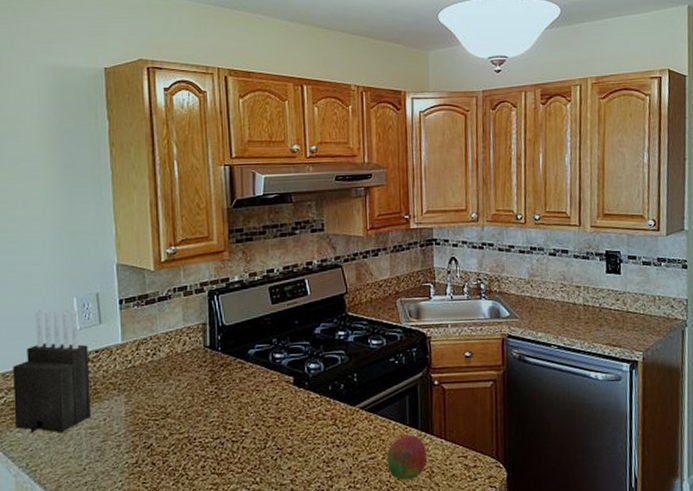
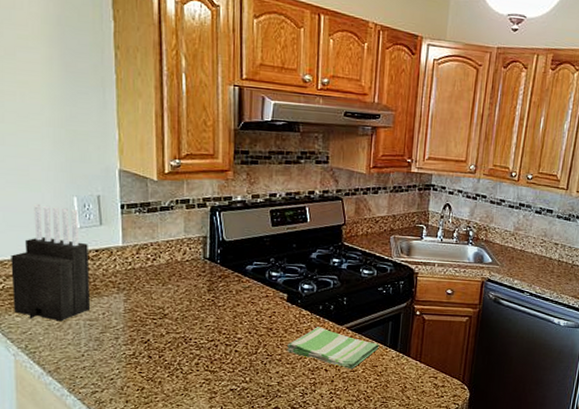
dish towel: none [298,410,398,456] -> present [287,327,379,369]
fruit: present [387,434,427,480] -> none [366,354,402,392]

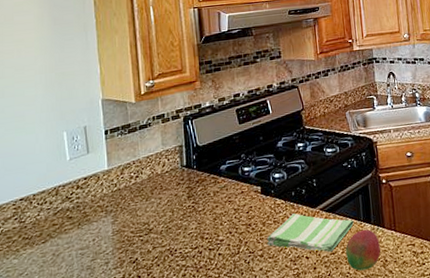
knife block: present [11,203,91,322] -> none [9,143,82,259]
fruit: none [366,354,402,392] -> present [345,229,381,271]

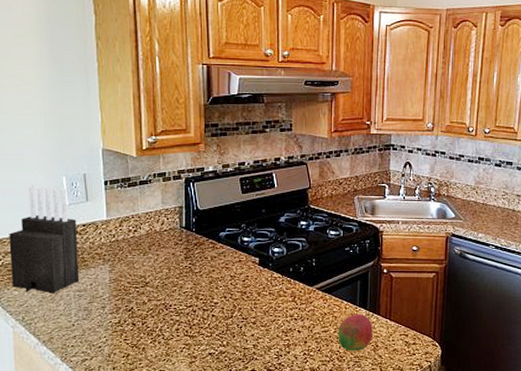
knife block: none [9,143,82,259] -> present [9,184,80,294]
dish towel: present [267,213,354,252] -> none [261,289,349,329]

